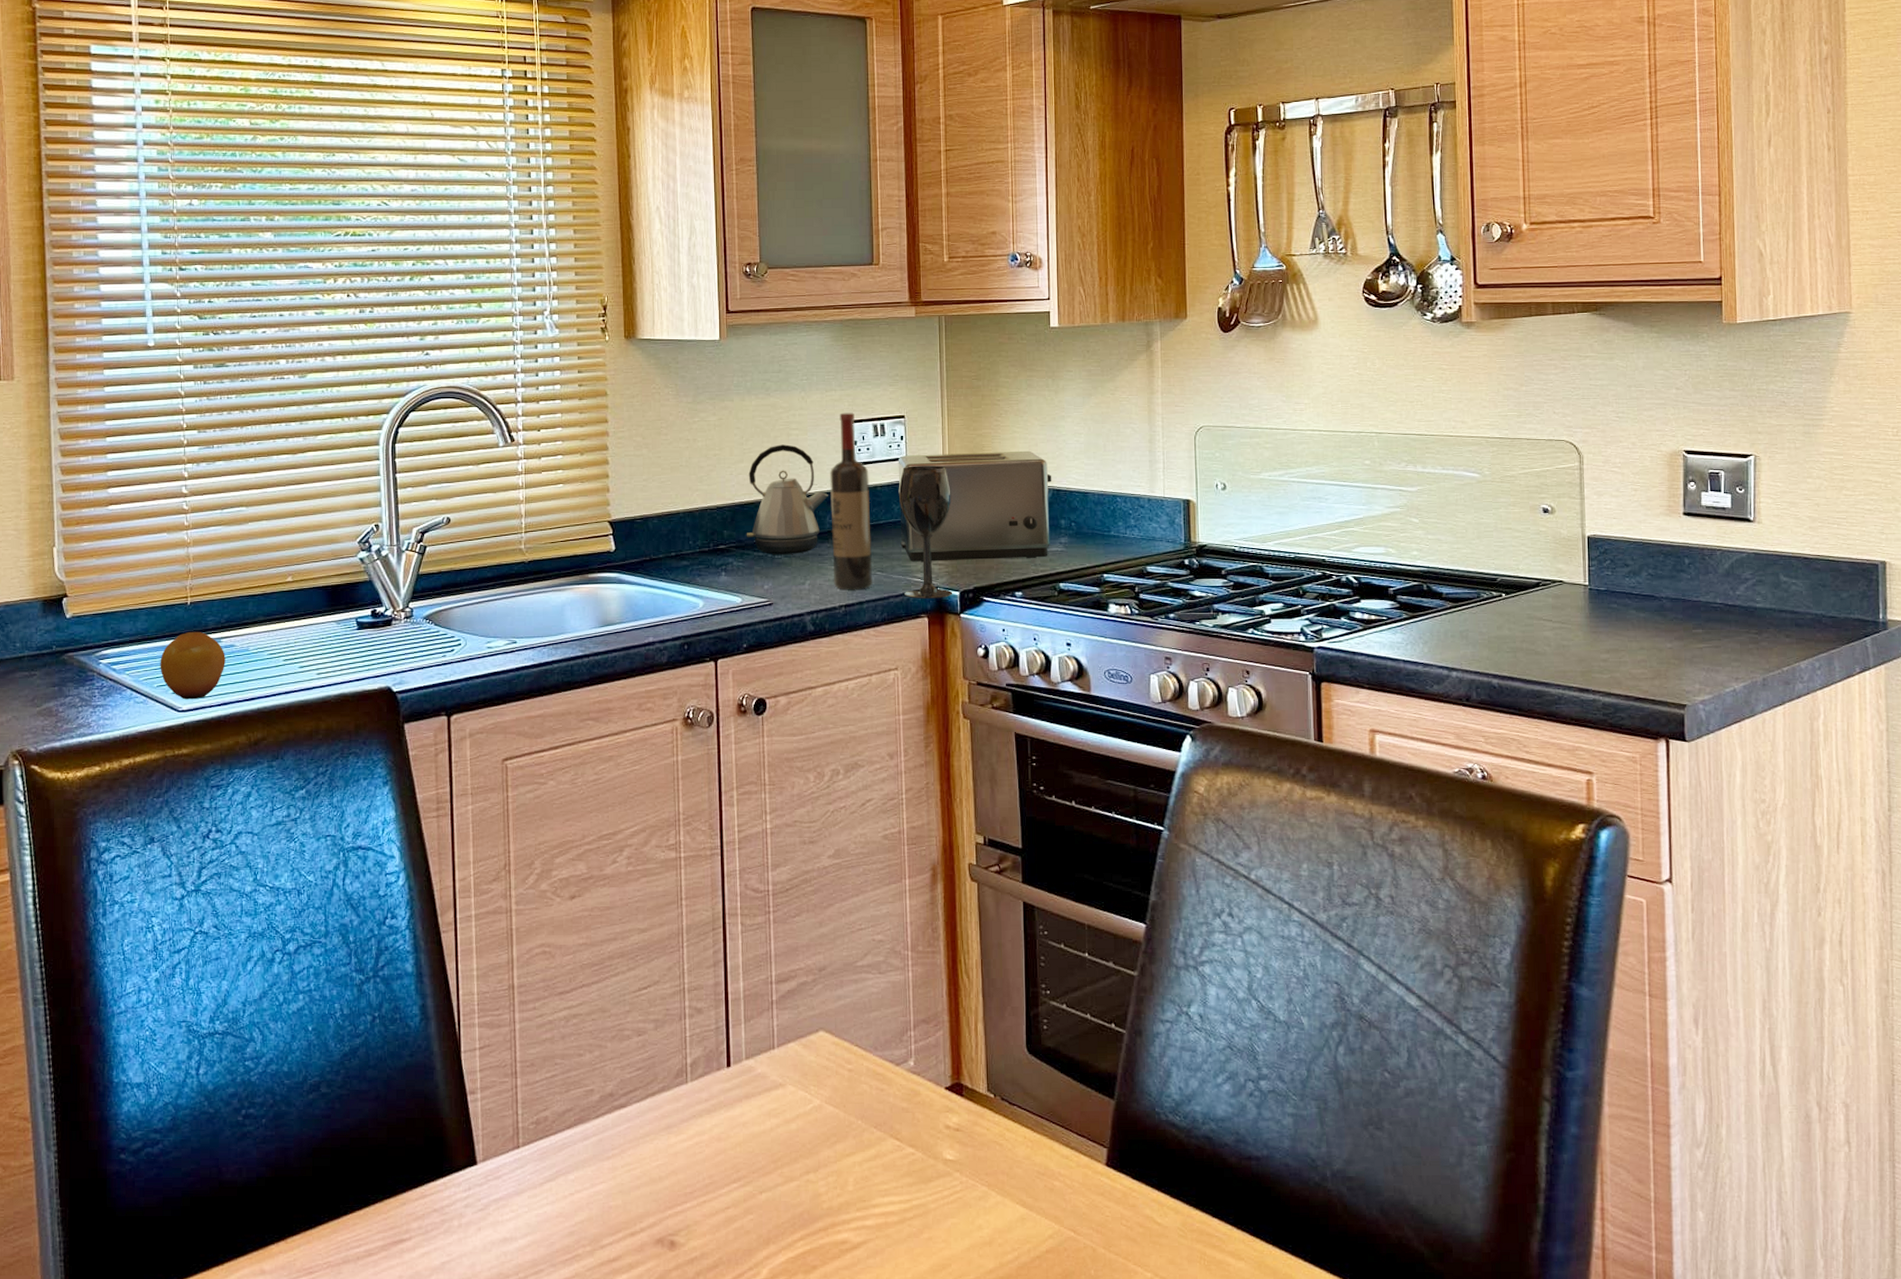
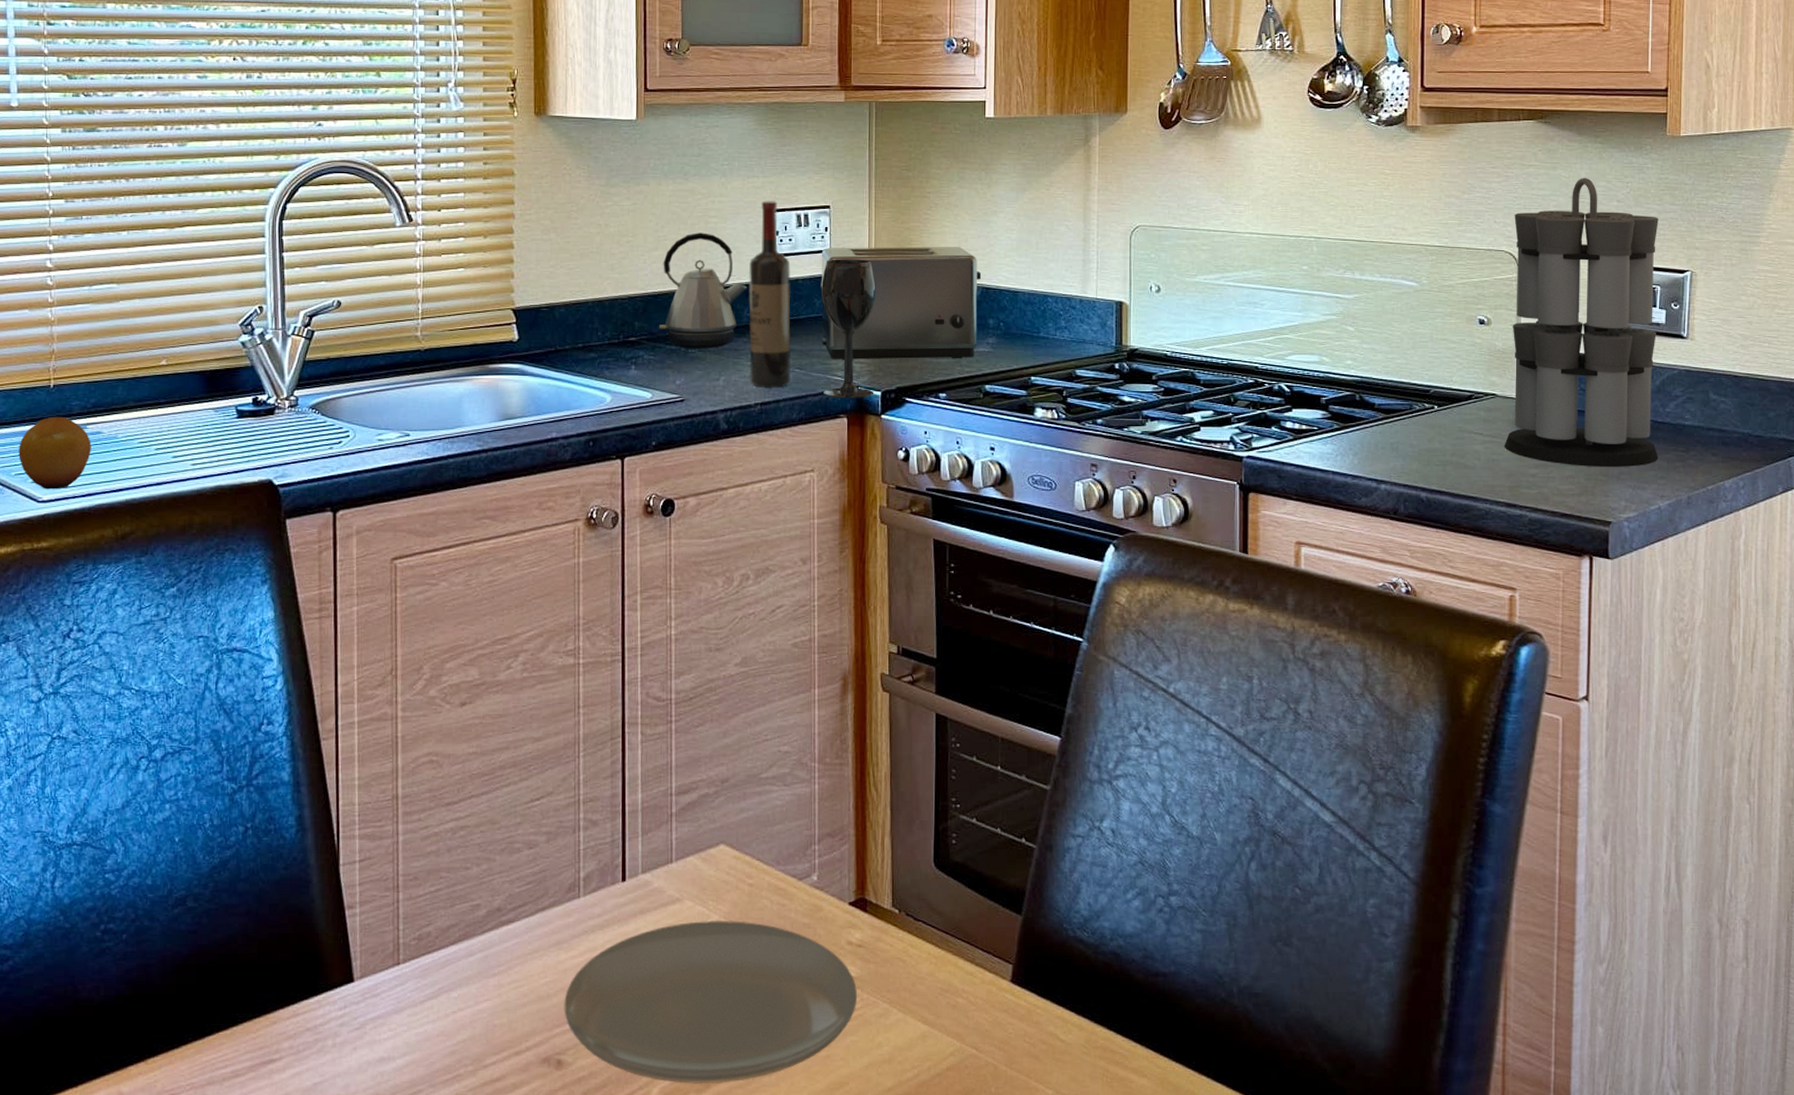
plate: none [675,1104,956,1266] -> present [564,920,857,1085]
spice rack: none [1573,366,1731,651] -> present [1504,177,1659,468]

